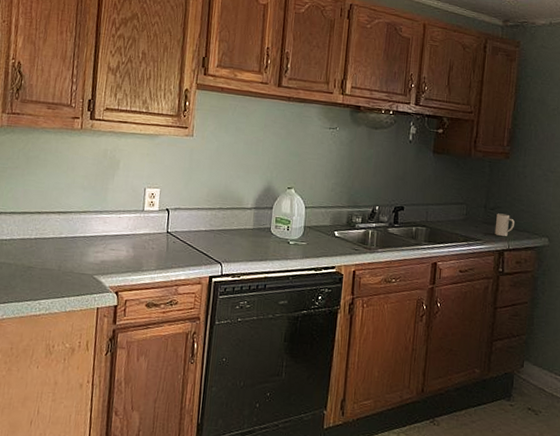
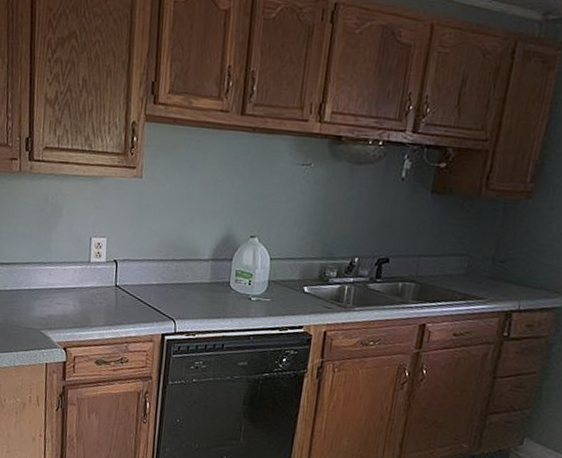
mug: present [494,213,514,236] -> none [502,266,530,295]

